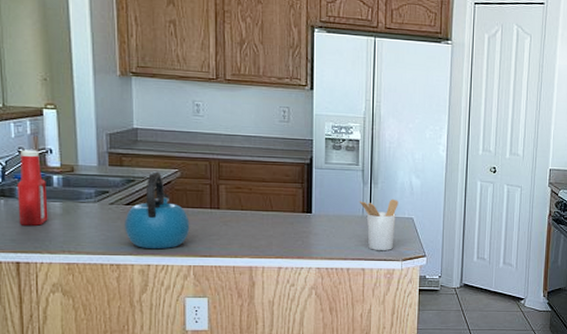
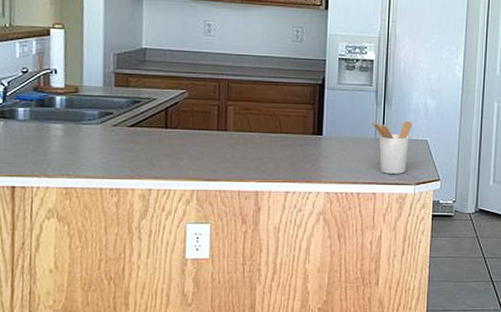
ketchup bottle: present [16,149,48,226] -> none [17,70,49,148]
kettle: present [125,171,190,250] -> none [127,92,195,173]

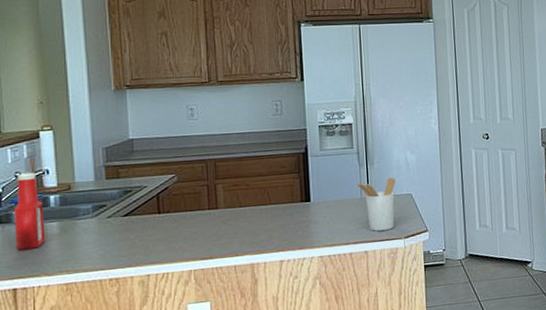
ketchup bottle: none [17,70,49,148] -> present [13,172,45,250]

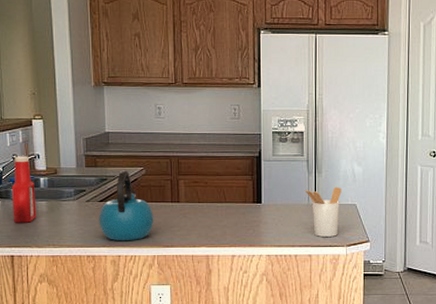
kettle: none [123,179,189,259] -> present [99,170,154,241]

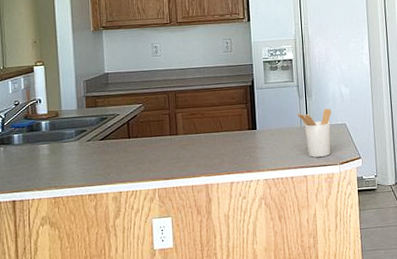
ketchup bottle: present [11,156,36,223] -> none [13,101,38,168]
kettle: present [99,170,154,241] -> none [100,108,154,178]

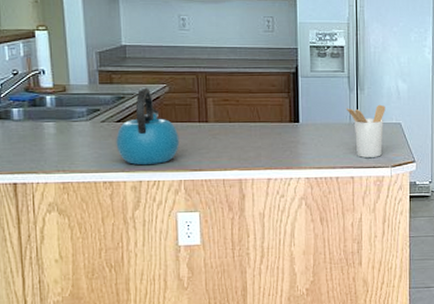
kettle: none [100,108,154,178] -> present [116,87,180,166]

